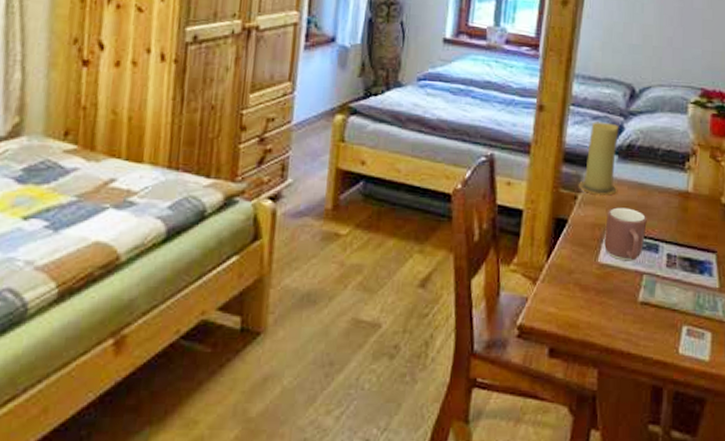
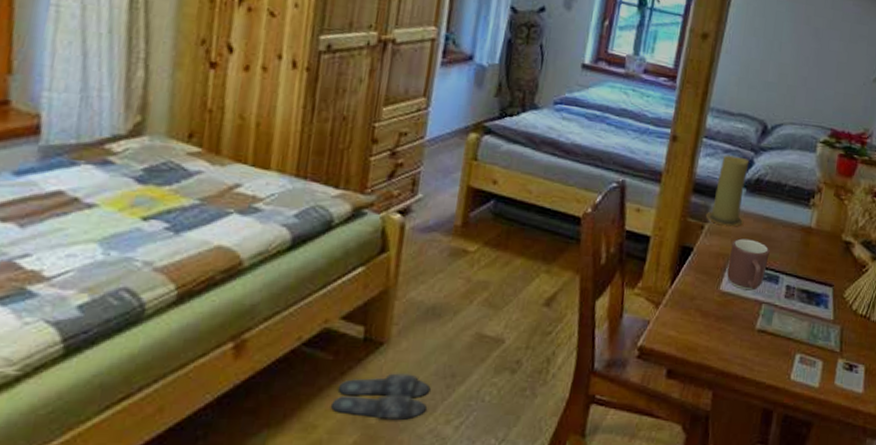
slippers: none [211,363,309,412] -> present [331,373,431,420]

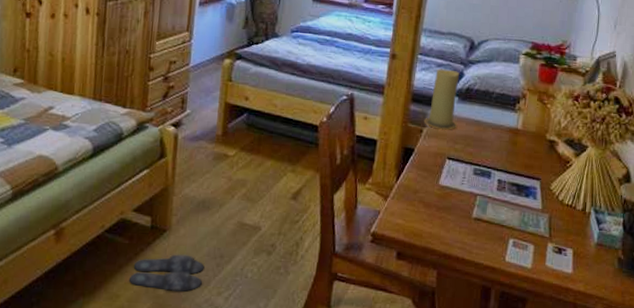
mug: present [727,238,770,291] -> none [445,140,482,185]

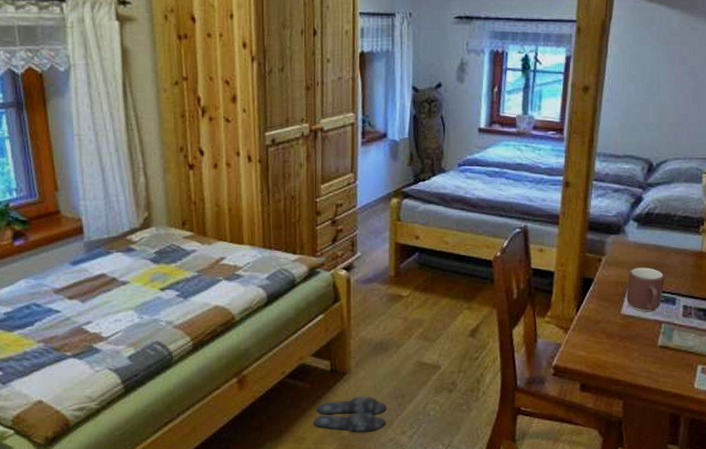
candle: present [423,68,460,131] -> none [602,194,638,259]
mug: none [445,140,482,185] -> present [627,267,665,312]

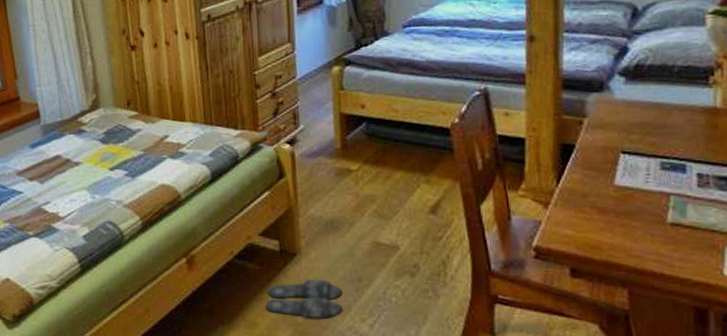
mug: present [627,267,665,312] -> none [619,129,669,183]

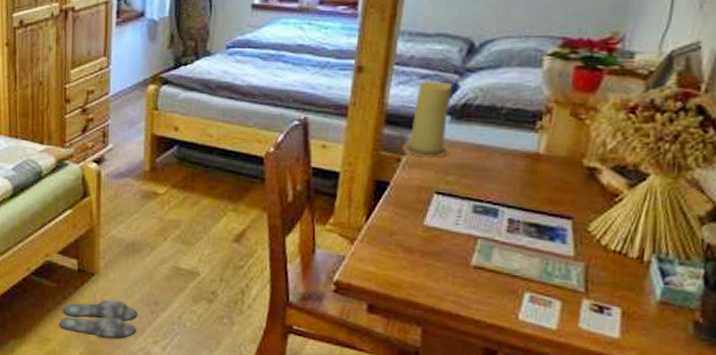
candle: none [582,45,628,120] -> present [402,81,453,159]

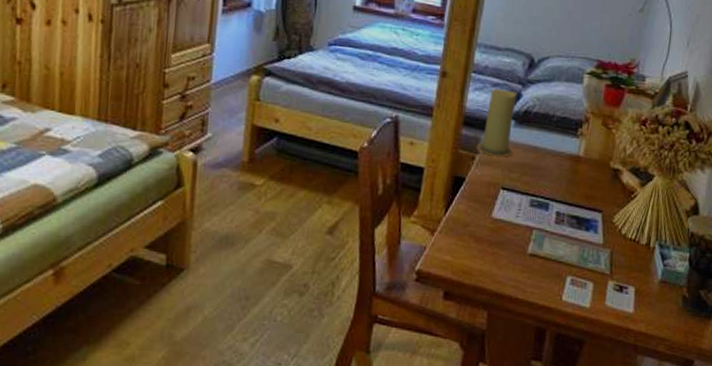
slippers: present [59,299,138,339] -> none [141,296,228,338]

